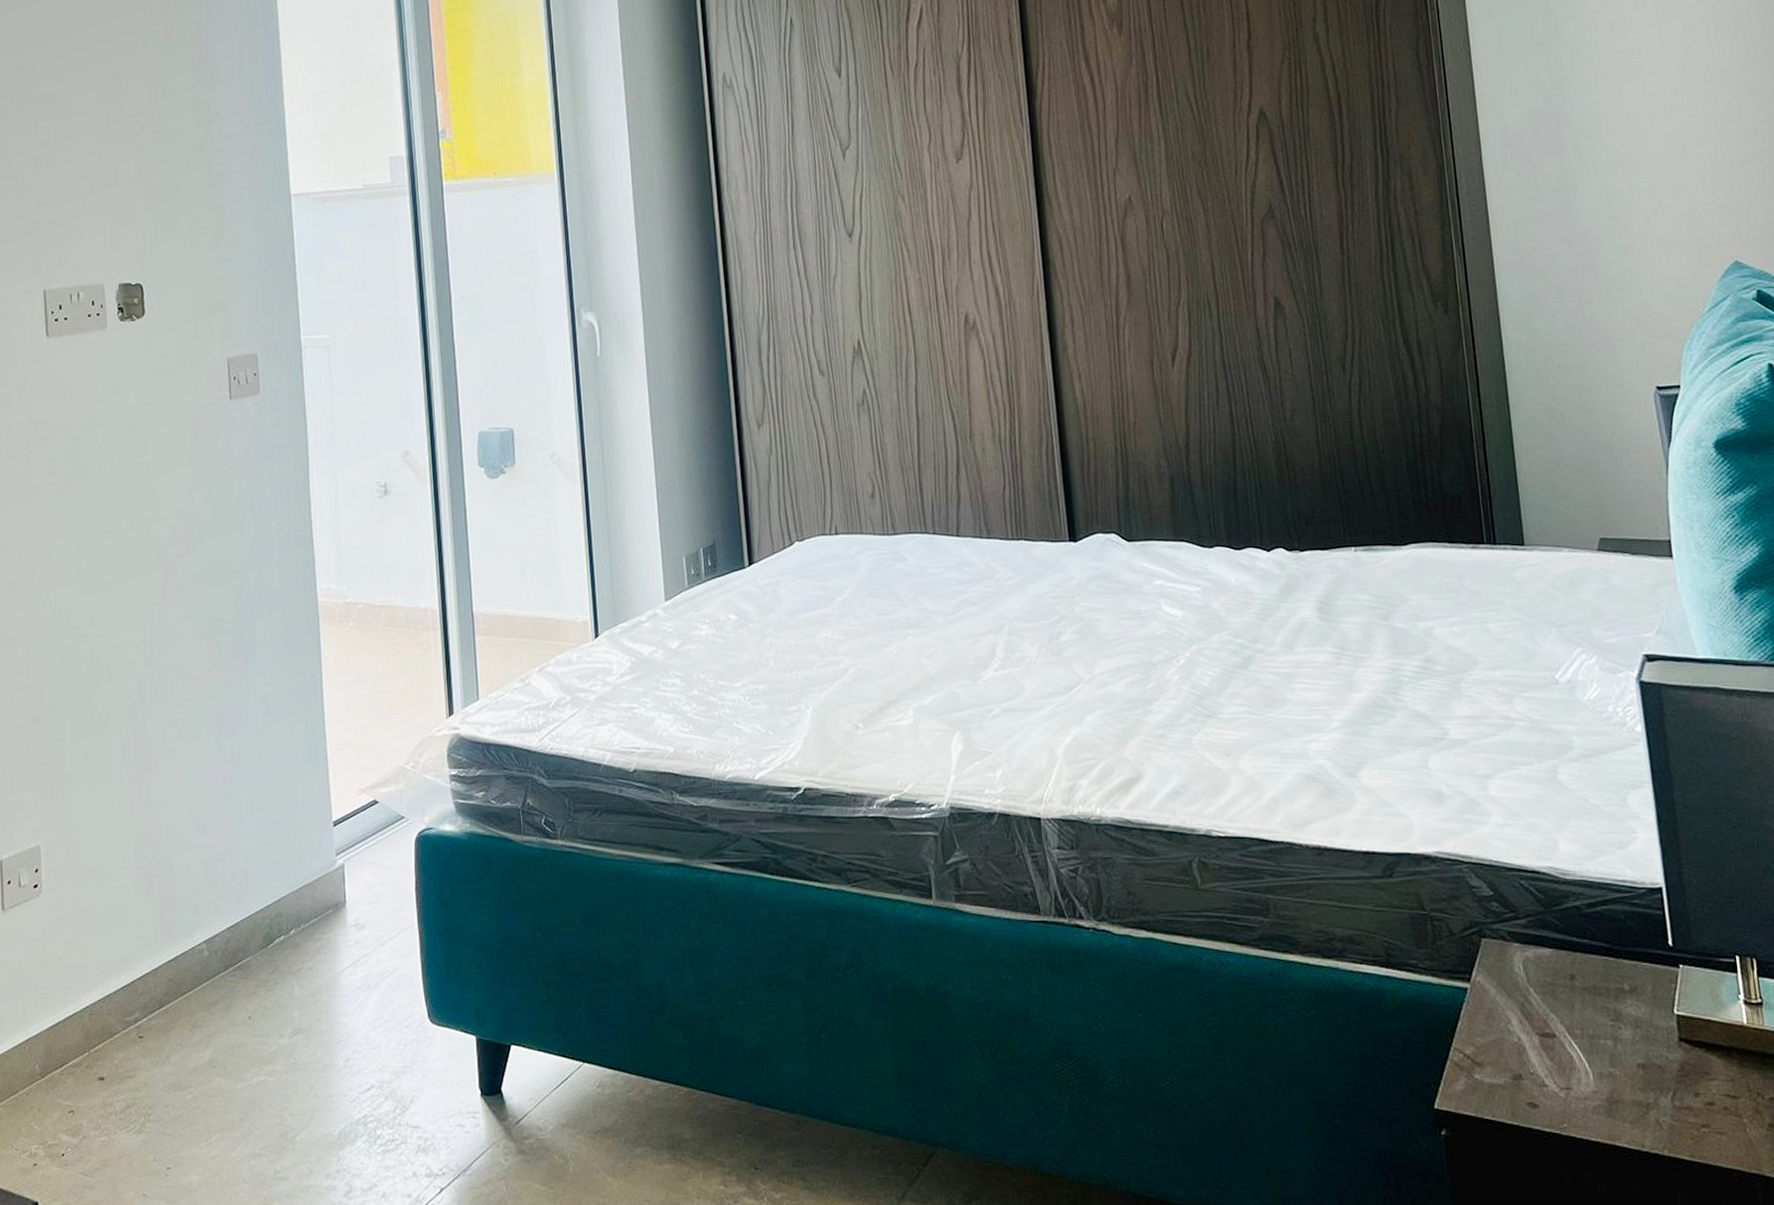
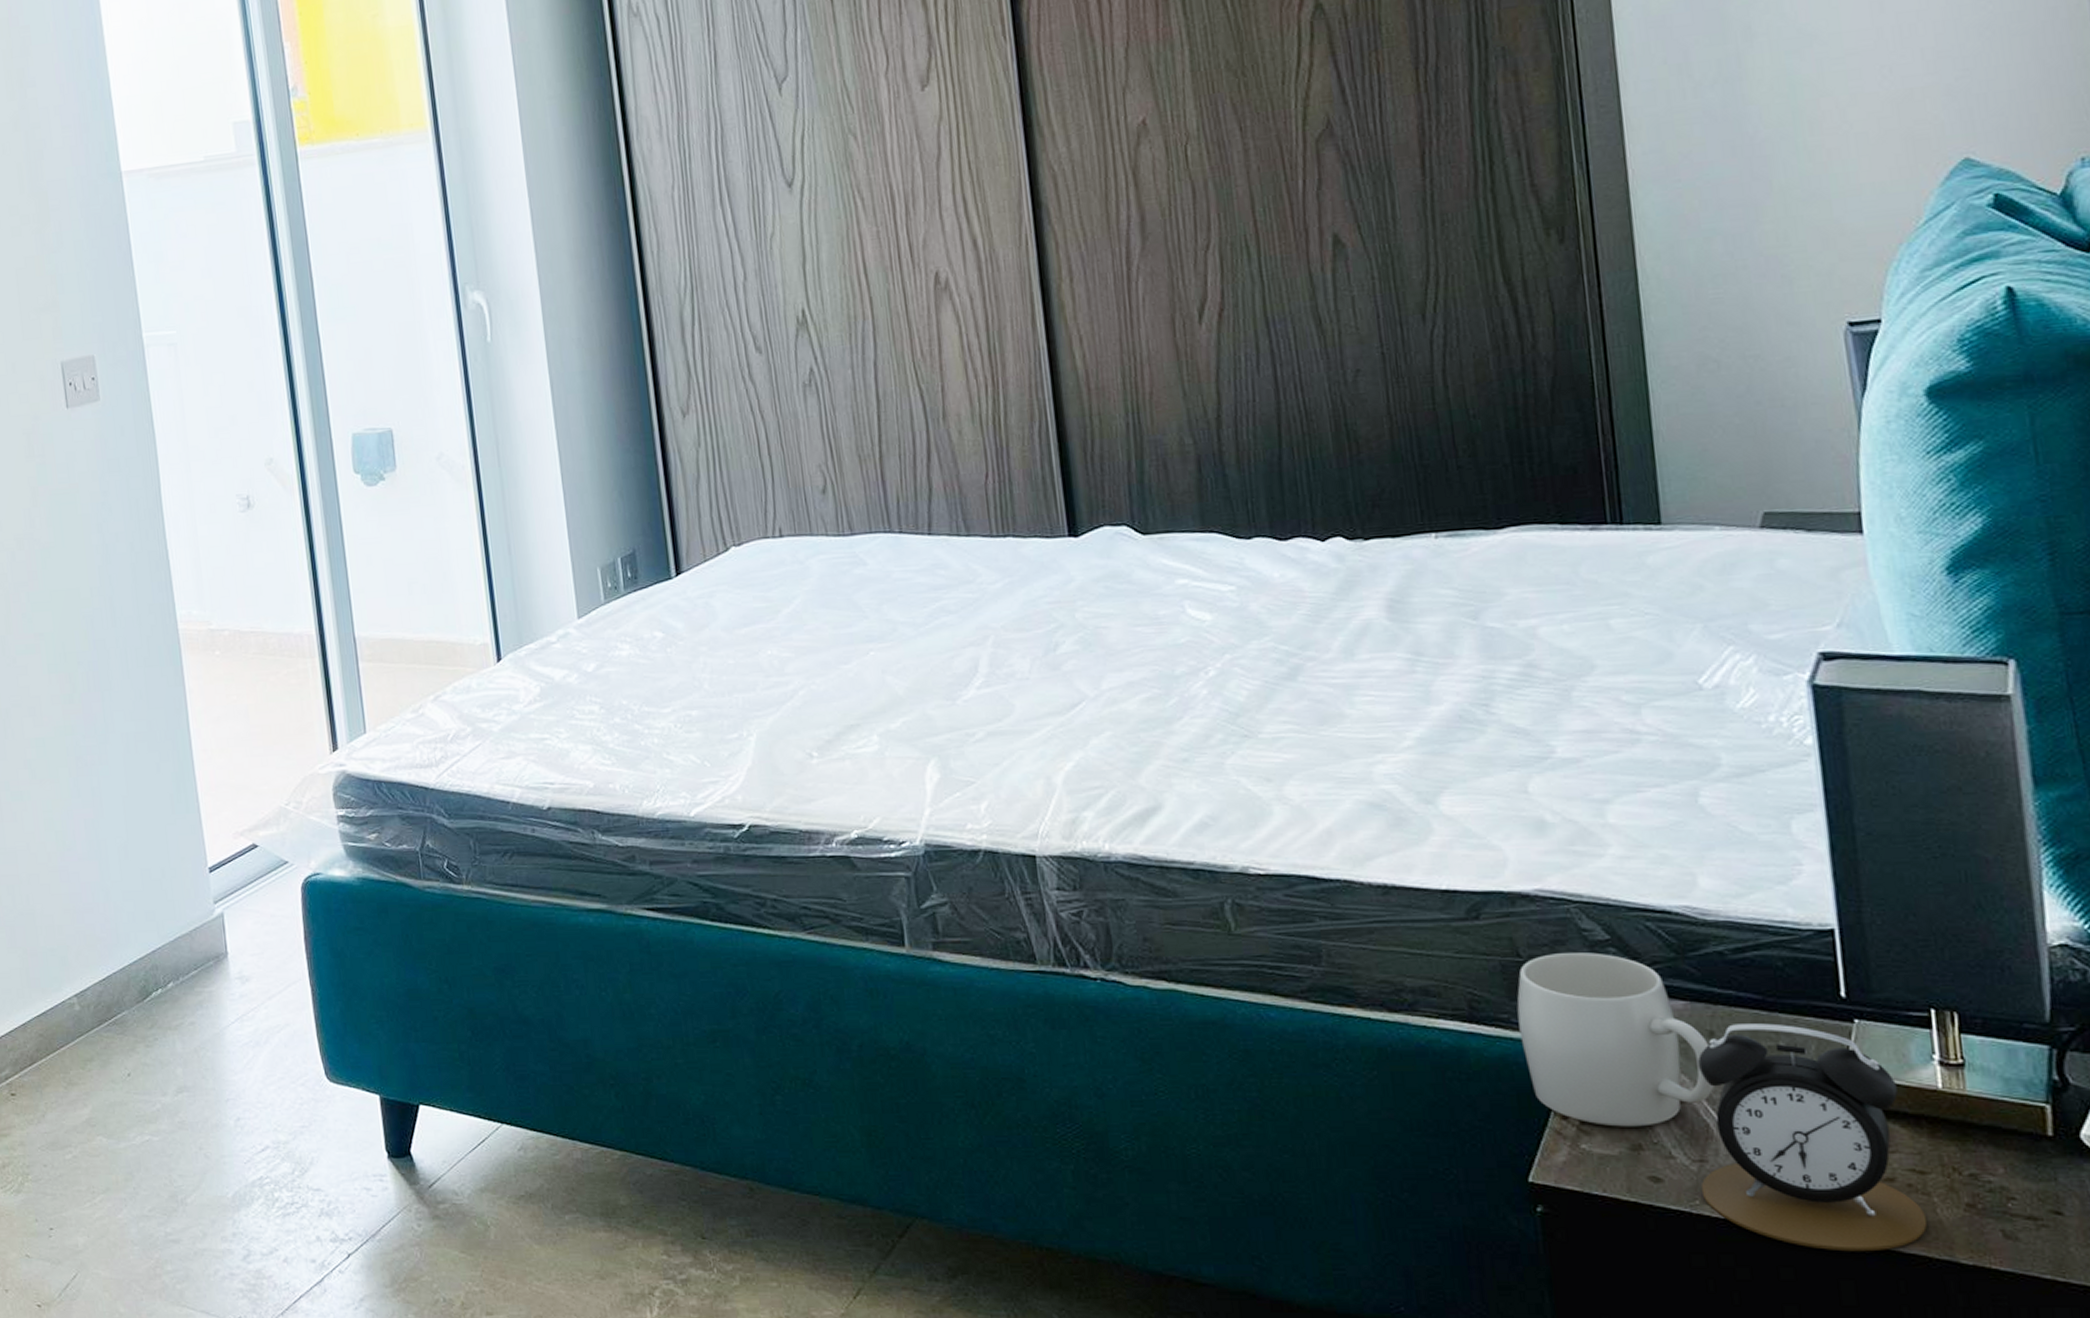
mug: none [1422,906,1576,1059] -> present [1516,952,1715,1127]
alarm clock: none [1562,968,1741,1167] -> present [1697,1023,1928,1252]

